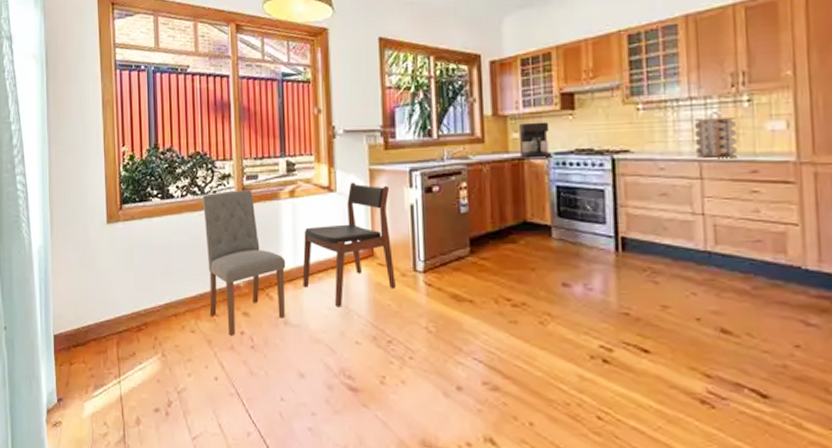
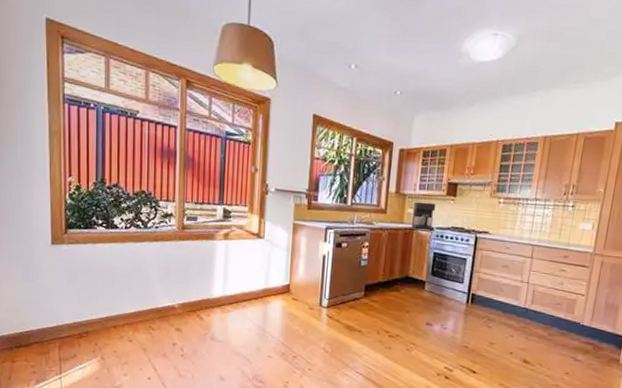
dining chair: present [203,190,286,336] -> none [145,228,216,346]
dining chair: present [302,182,396,308] -> none [229,232,307,330]
spice rack: present [693,112,737,159] -> none [531,211,562,246]

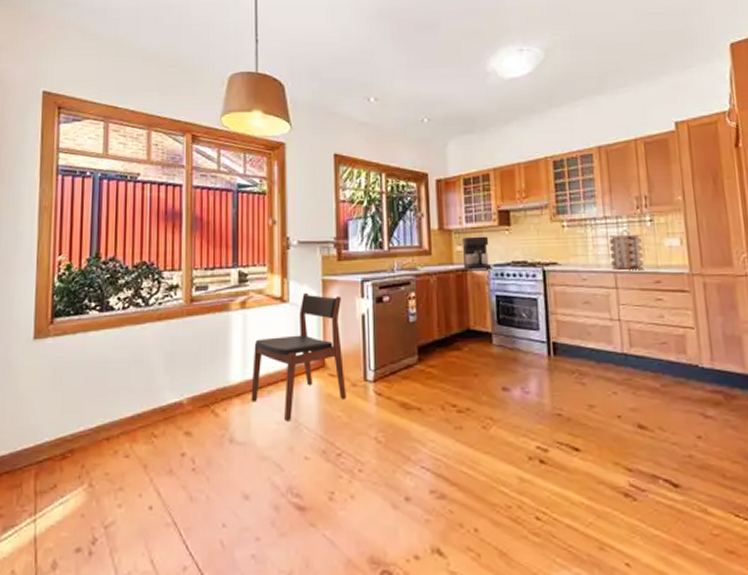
dining chair: none [229,232,307,330] -> present [251,292,346,422]
spice rack: none [531,211,562,246] -> present [608,230,644,271]

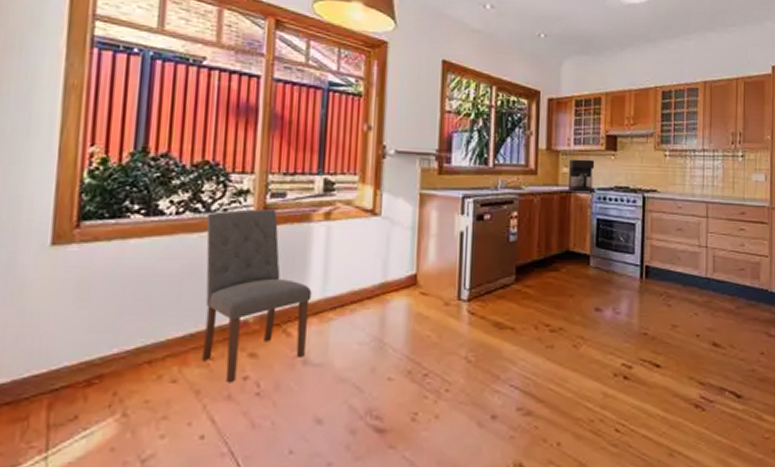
dining chair: none [147,301,234,459] -> present [201,209,312,383]
dining chair: present [251,292,346,422] -> none [331,206,439,342]
spice rack: present [608,230,644,271] -> none [704,163,733,202]

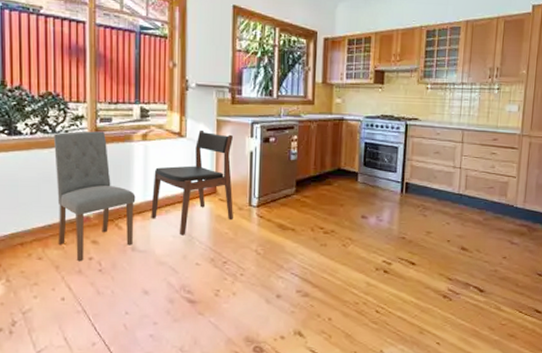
dining chair: none [331,206,439,342] -> present [151,129,233,235]
coffee maker: present [569,158,596,193] -> none [341,91,364,120]

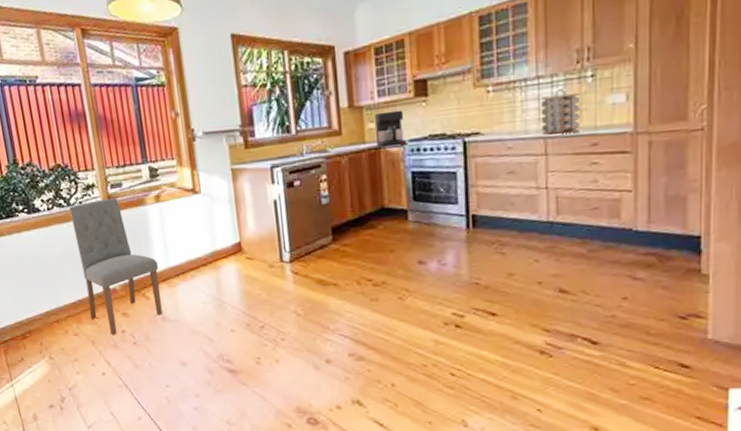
dining chair: present [151,129,233,235] -> none [173,182,265,301]
coffee maker: none [341,91,364,120] -> present [375,110,407,148]
spice rack: none [461,95,488,129] -> present [540,89,580,135]

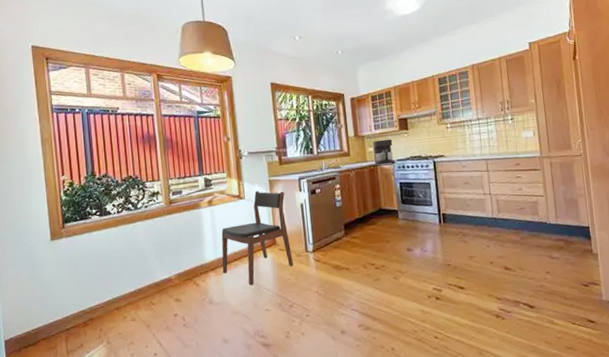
dining chair: present [69,198,163,336] -> none [136,203,210,319]
dining chair: none [173,182,265,301] -> present [221,190,293,286]
spice rack: present [540,89,580,135] -> none [481,127,507,158]

